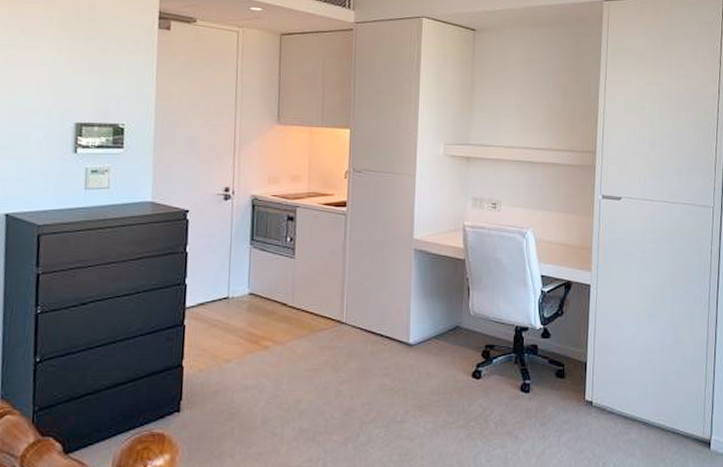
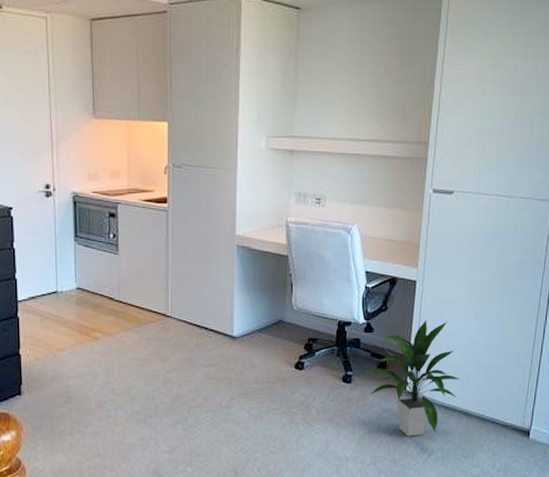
indoor plant: none [543,324,638,450] -> present [365,319,460,437]

